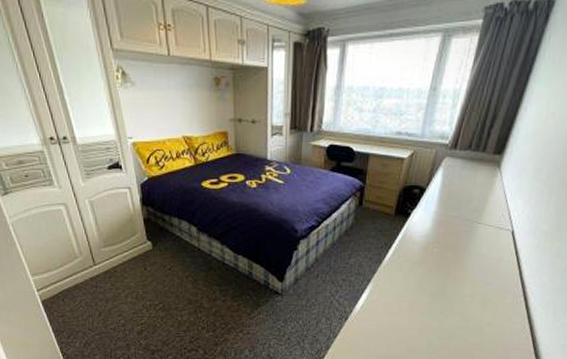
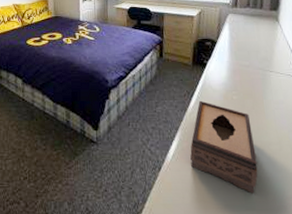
tissue box: none [379,252,448,341] -> present [190,100,258,194]

